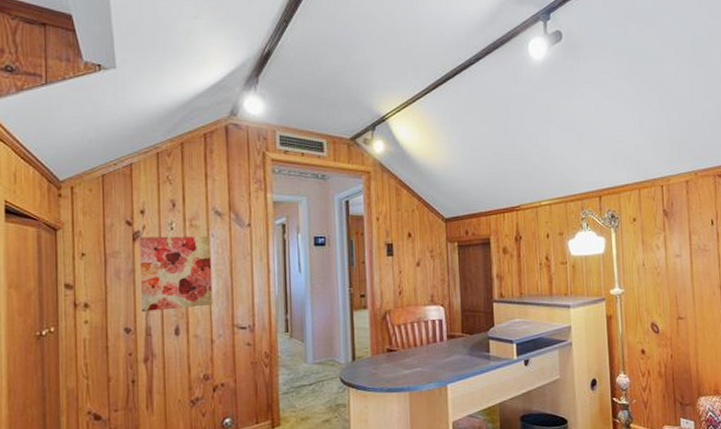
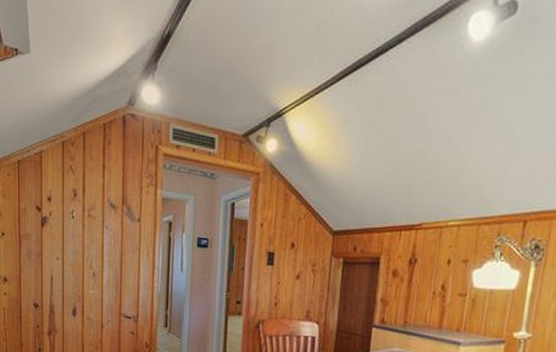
wall art: present [140,236,213,312] -> none [47,223,105,293]

